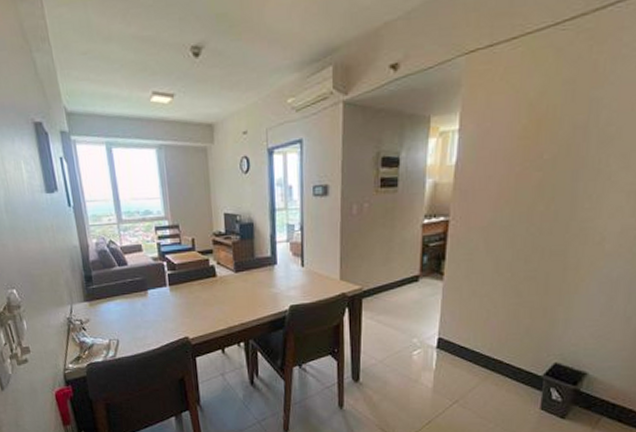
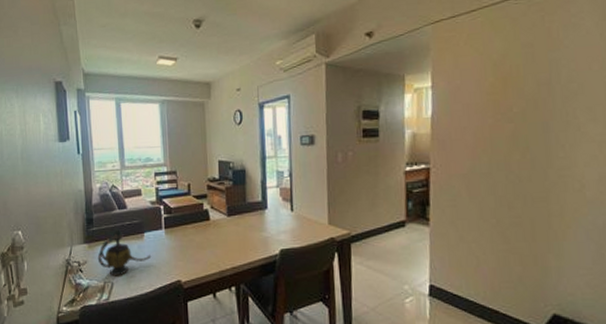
teapot: none [100,285,157,334] -> present [97,228,152,276]

